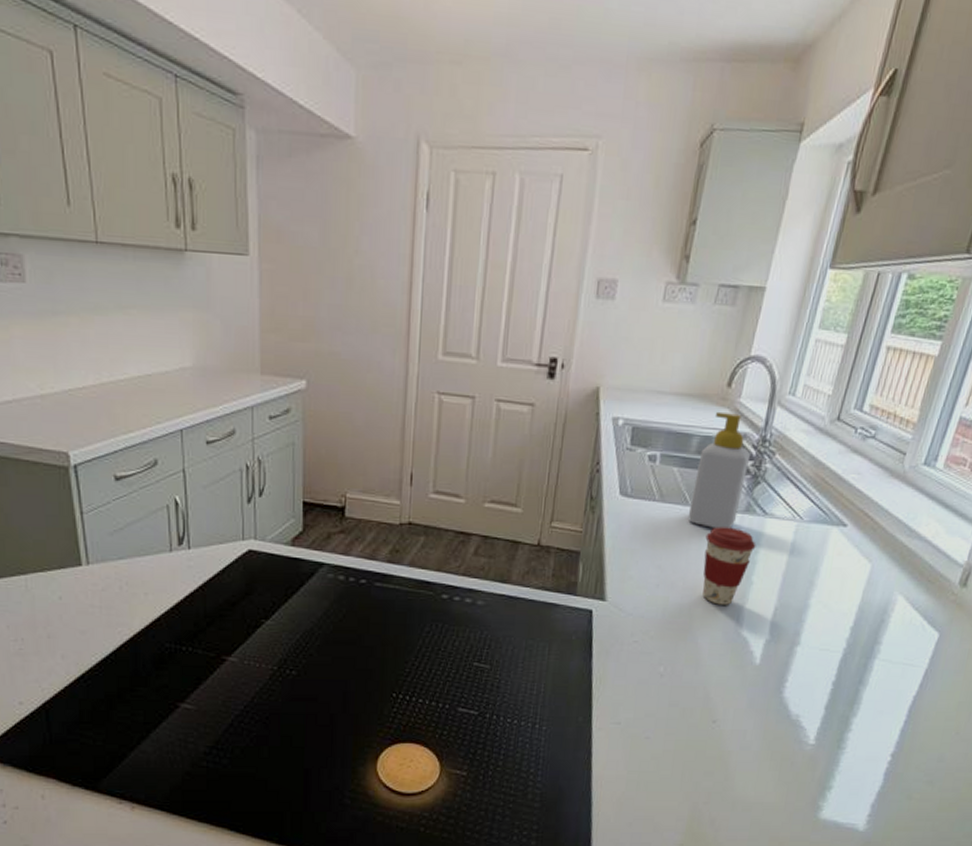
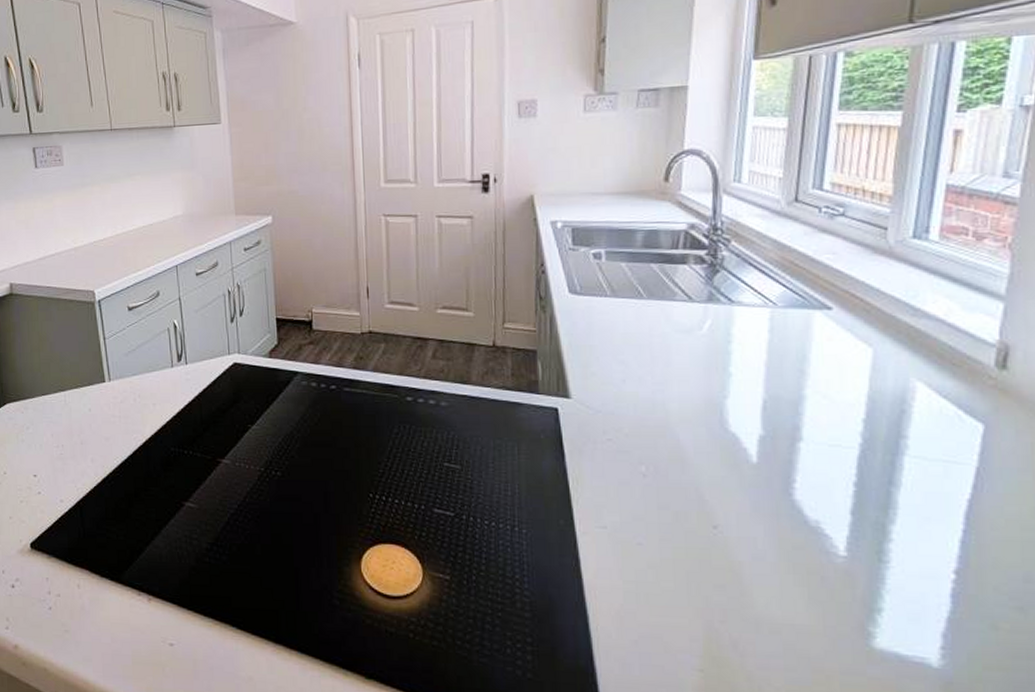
soap bottle: present [687,411,751,529] -> none [644,205,703,320]
coffee cup: present [703,527,756,605] -> none [668,318,728,399]

